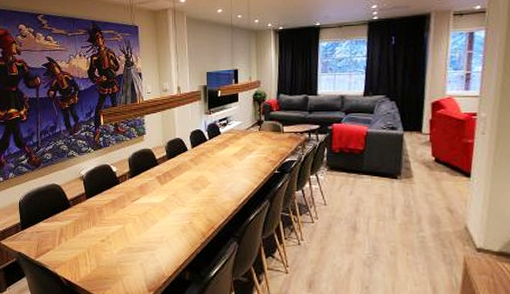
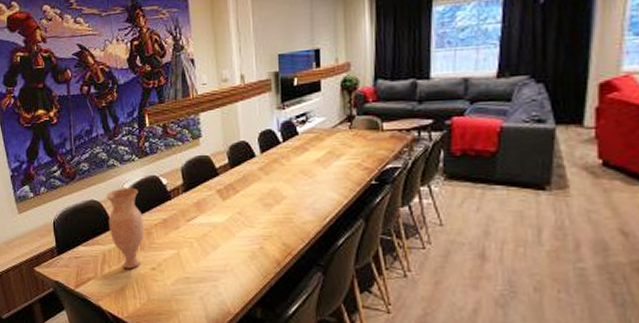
vase: none [65,174,96,241] -> present [106,188,144,269]

